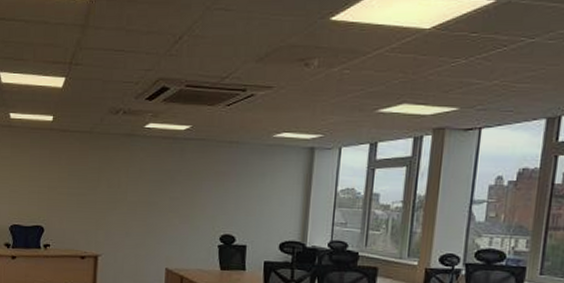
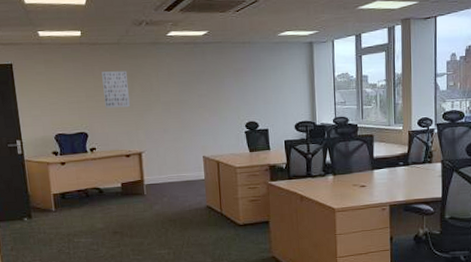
wall art: none [67,162,96,204] -> present [102,71,130,109]

